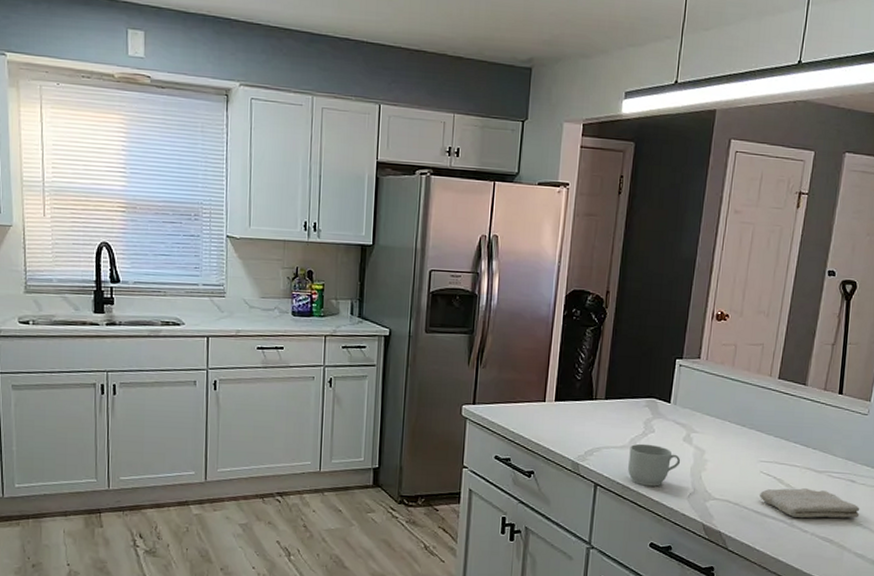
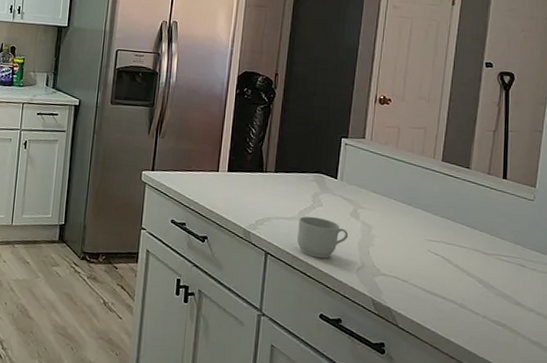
washcloth: present [760,488,860,519] -> none [428,268,532,304]

